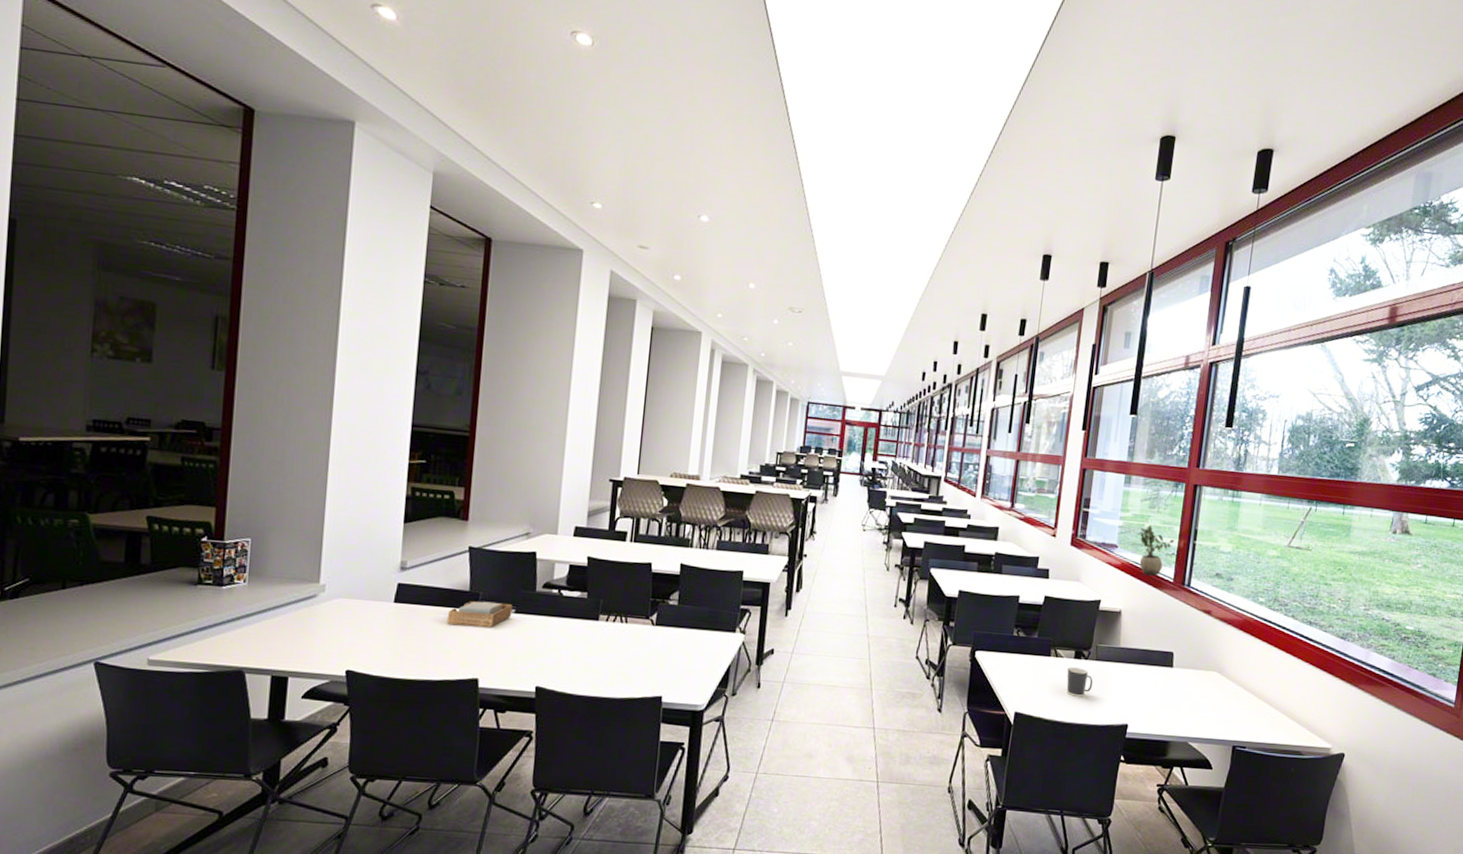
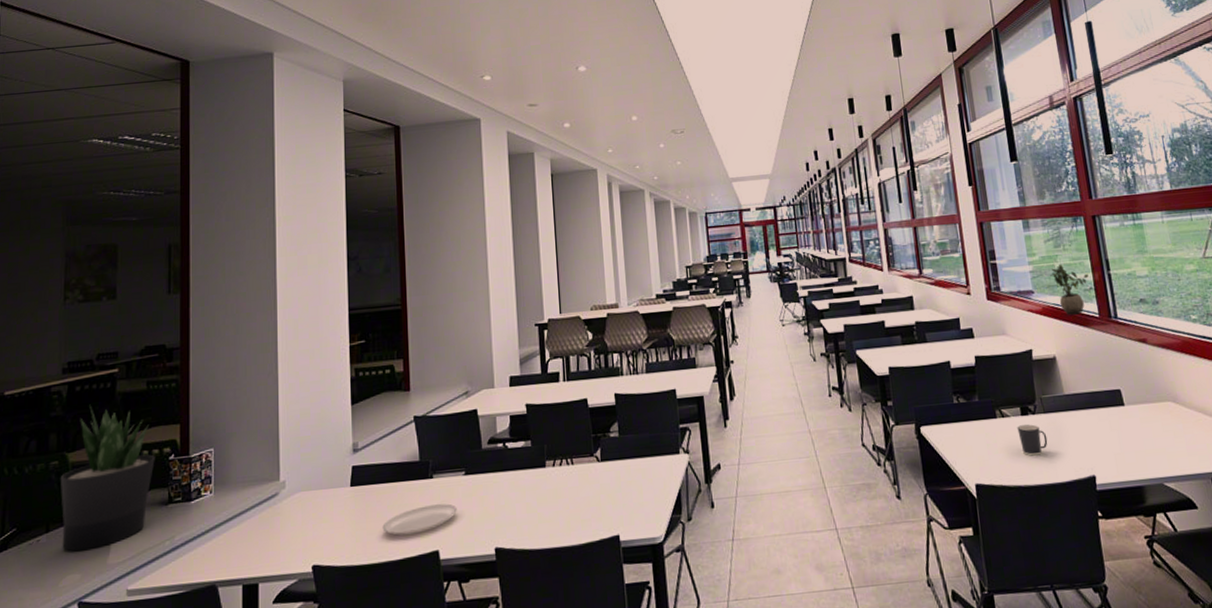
planter: none [79,468,186,614] -> present [61,404,155,552]
plate: none [423,634,502,659] -> present [382,503,457,536]
napkin holder: present [446,601,513,628] -> none [401,466,462,499]

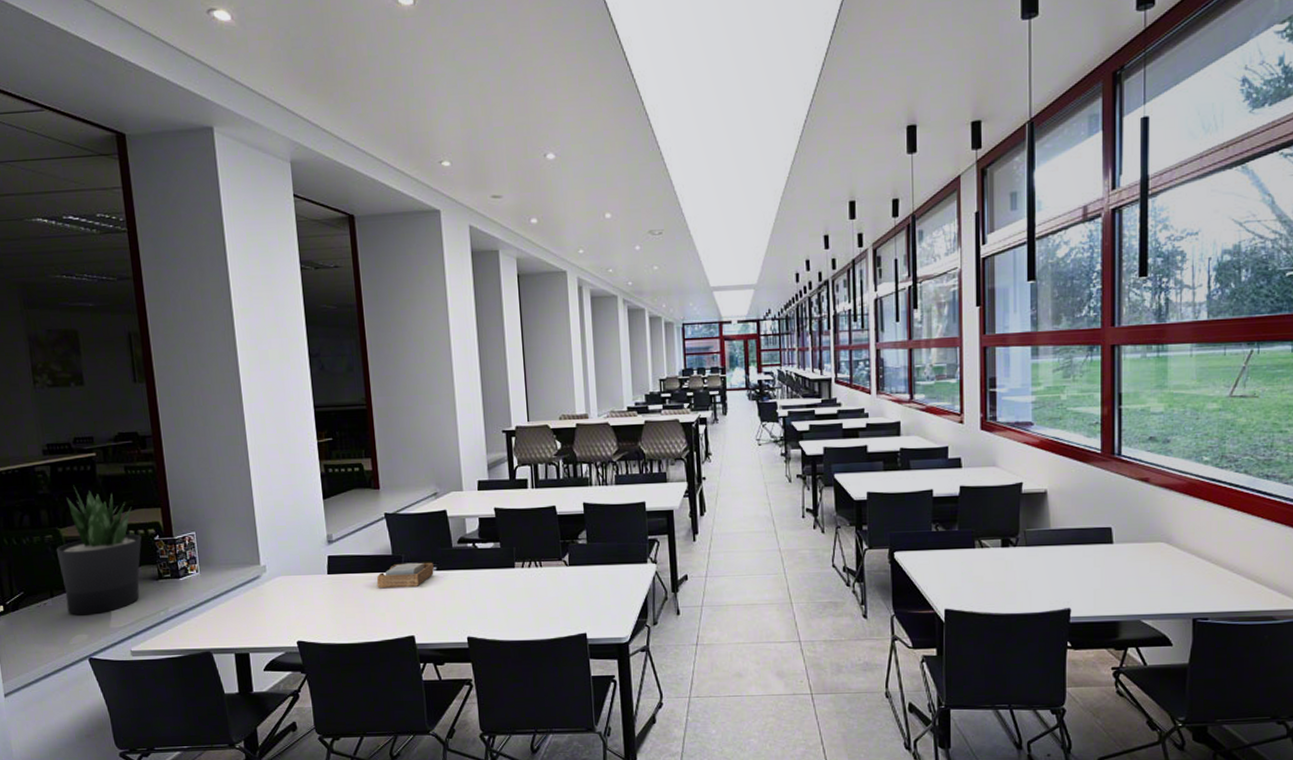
plate: present [382,503,457,536] -> none [360,595,430,620]
napkin holder: none [401,466,462,499] -> present [376,562,434,589]
mug: present [1017,424,1048,456] -> none [995,556,1026,586]
potted plant: present [1050,264,1089,316] -> none [1054,395,1096,451]

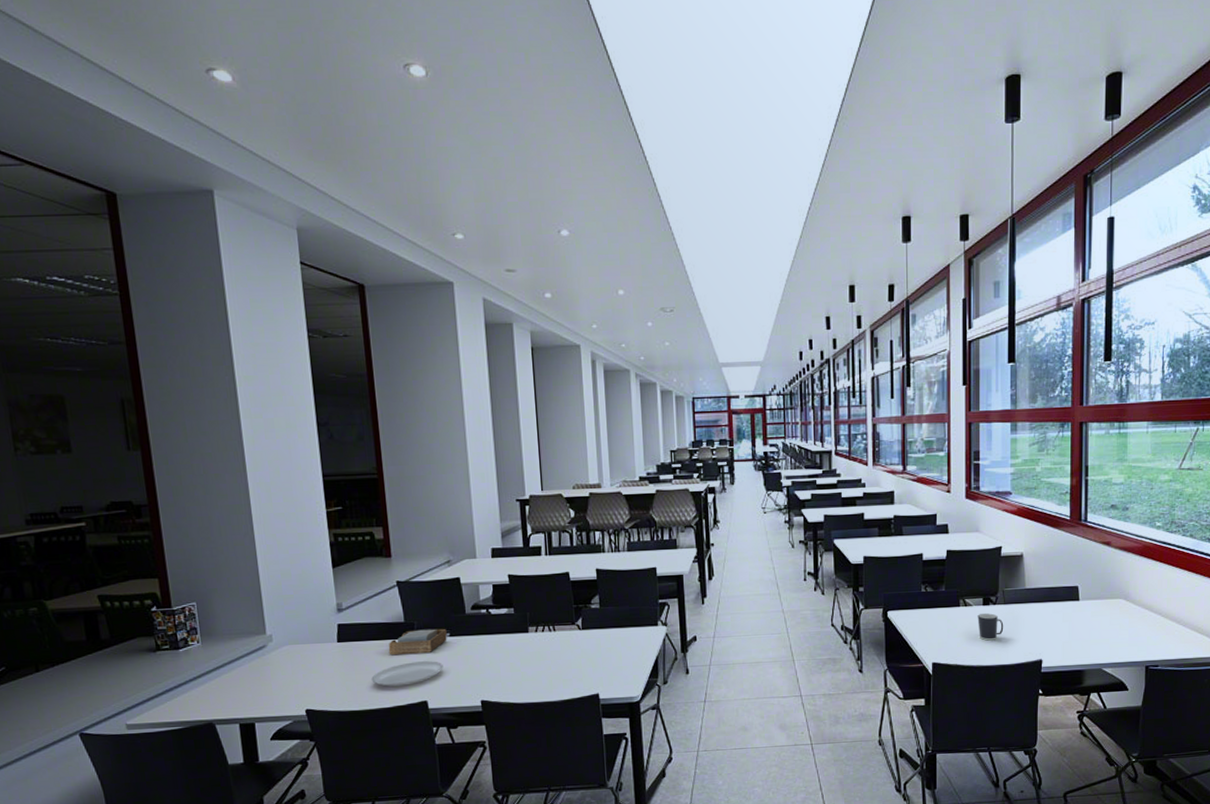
planter: present [57,485,142,616] -> none [42,556,138,690]
plate: none [360,595,430,620] -> present [371,661,443,687]
mug: none [995,556,1026,586] -> present [977,613,1004,641]

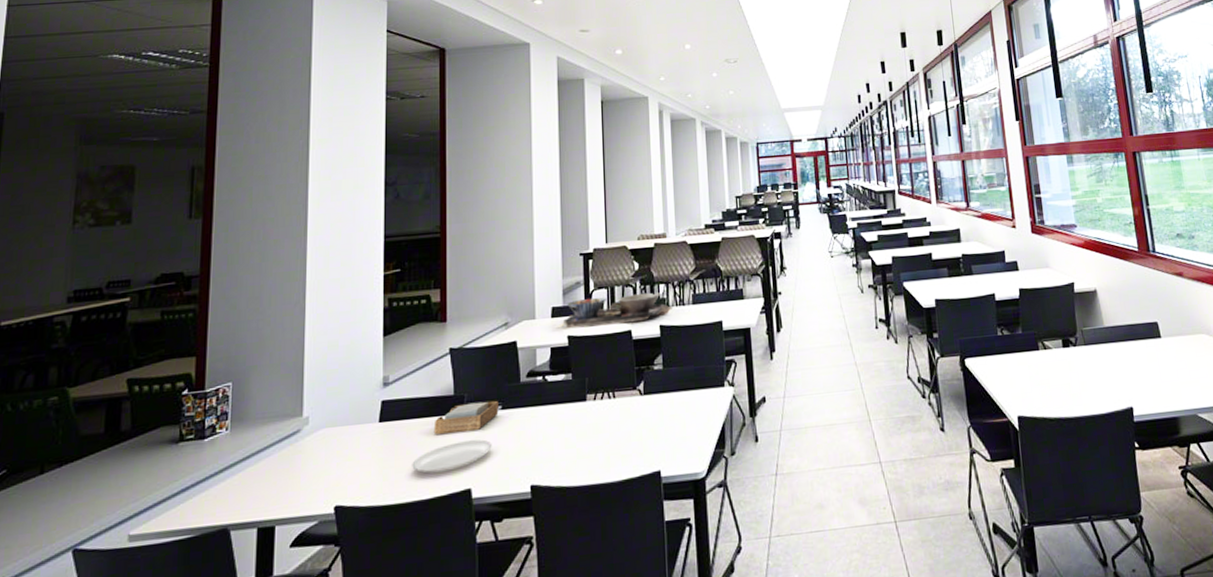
food tray: none [493,525,608,569] -> present [553,281,672,329]
mug: present [977,613,1004,641] -> none [1059,356,1088,388]

